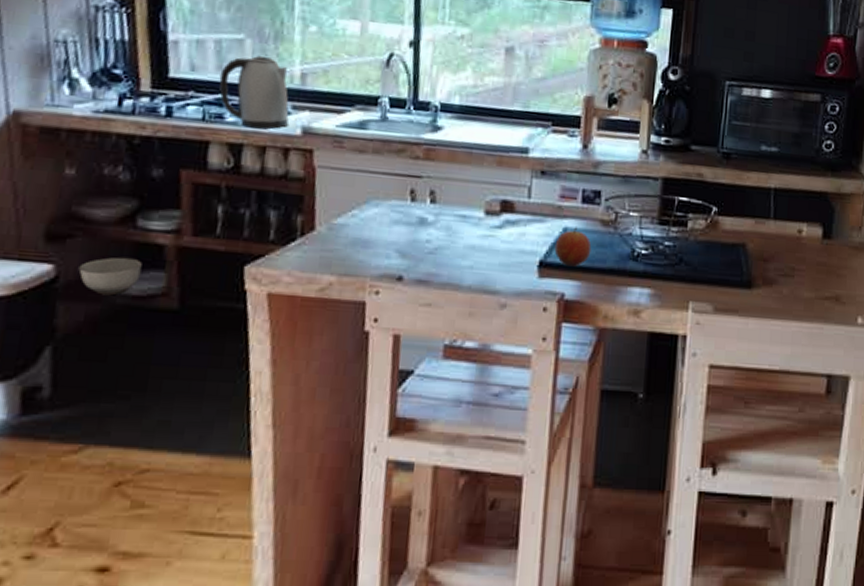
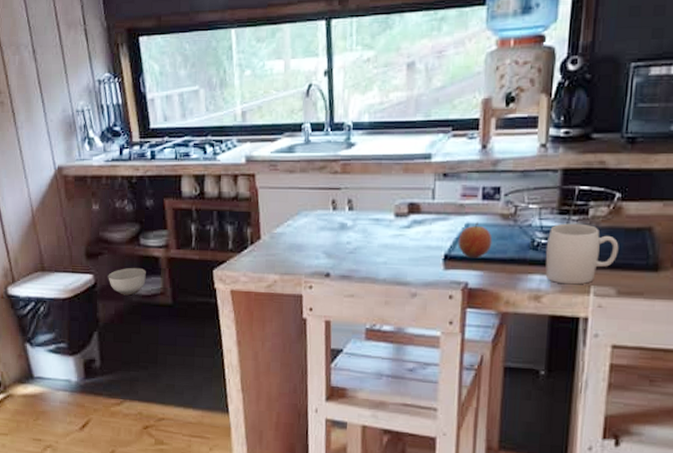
kettle: present [219,55,289,129] -> none [184,101,235,161]
mug: none [645,234,716,300] -> present [545,223,619,285]

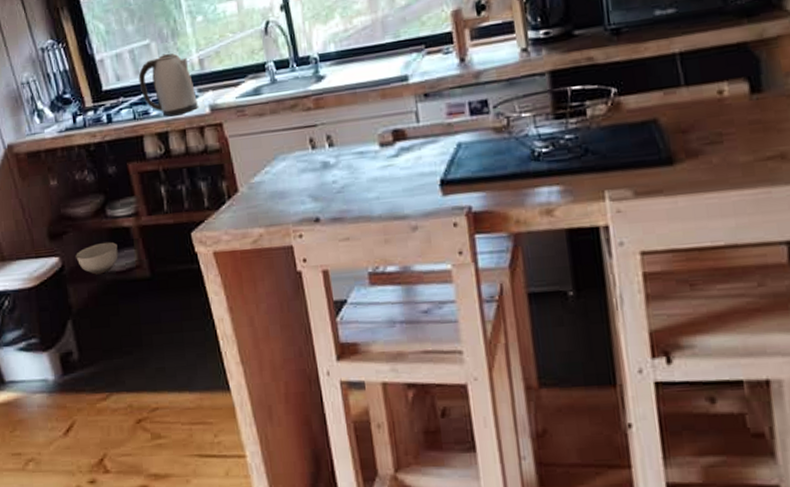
kettle: none [184,101,235,161] -> present [138,53,198,117]
fruit: present [458,221,492,258] -> none [452,139,490,180]
mug: present [545,223,619,285] -> none [547,125,627,193]

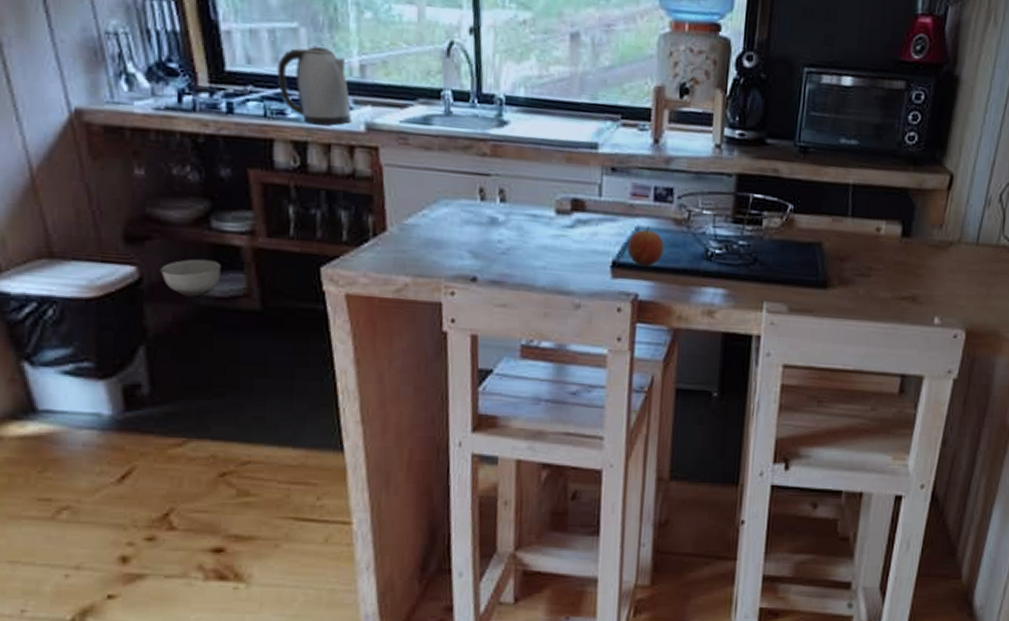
fruit: none [452,139,490,180] -> present [627,225,665,267]

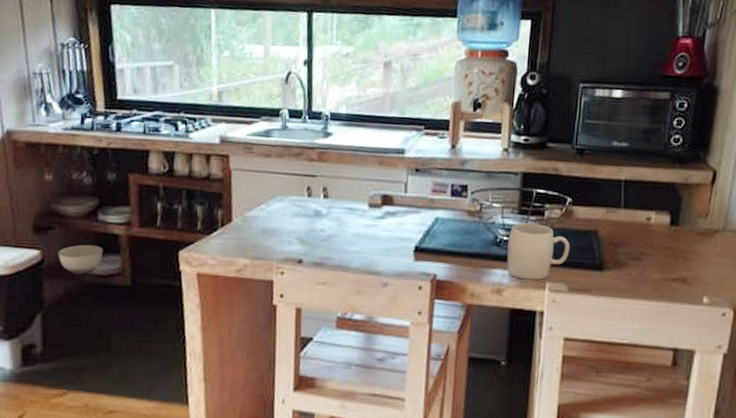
kettle: present [277,46,351,125] -> none [155,78,210,139]
fruit: present [627,225,665,267] -> none [427,216,460,252]
mug: none [719,233,791,300] -> present [506,222,570,281]

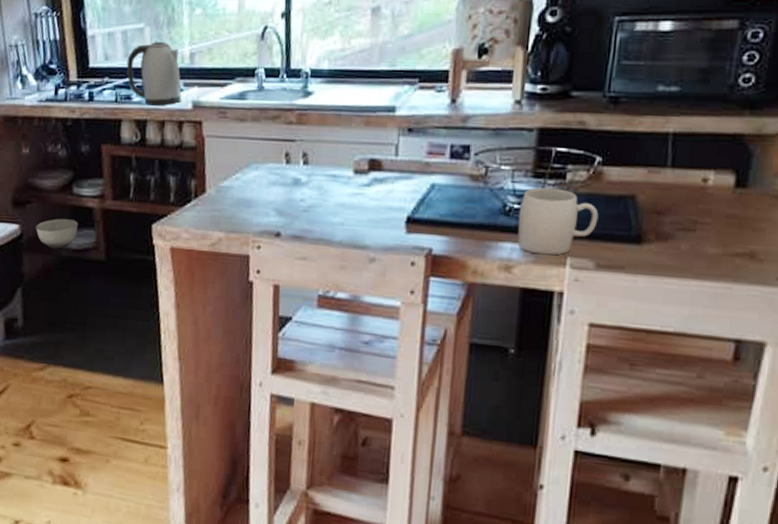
kettle: none [155,78,210,139] -> present [126,41,182,106]

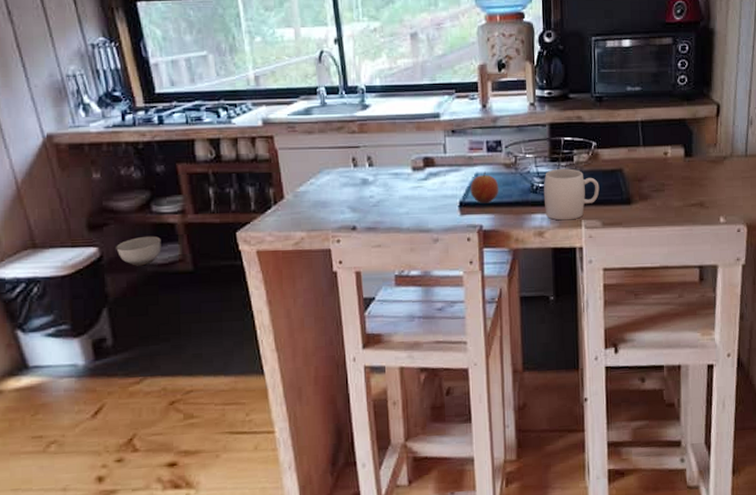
kettle: present [126,41,182,106] -> none [193,66,251,125]
fruit: none [422,181,460,222] -> present [470,171,499,204]

